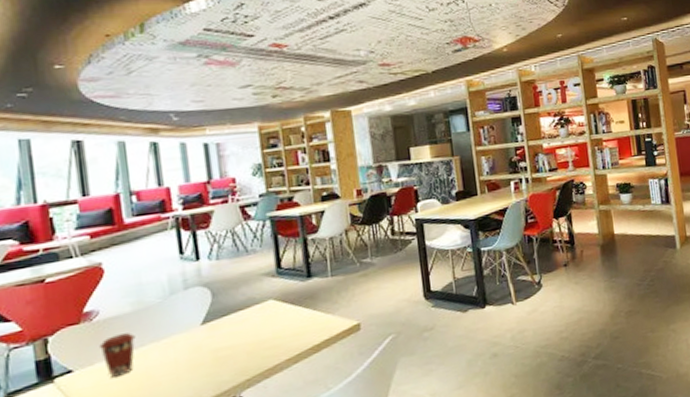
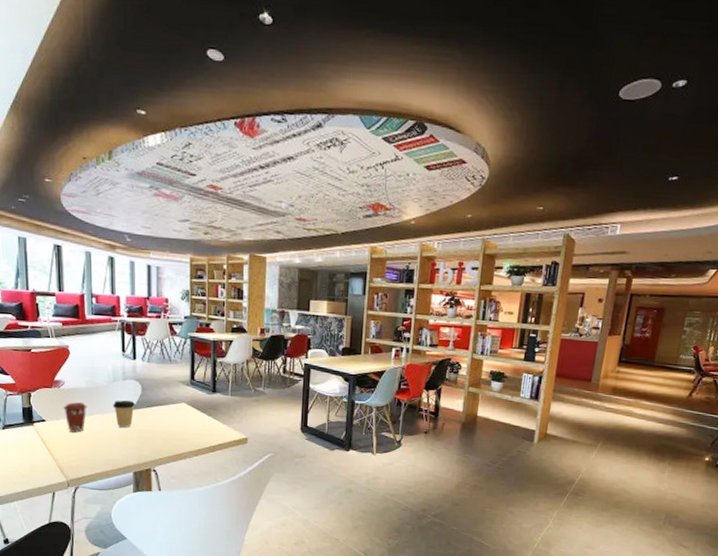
coffee cup: none [172,313,206,354] -> present [112,400,136,429]

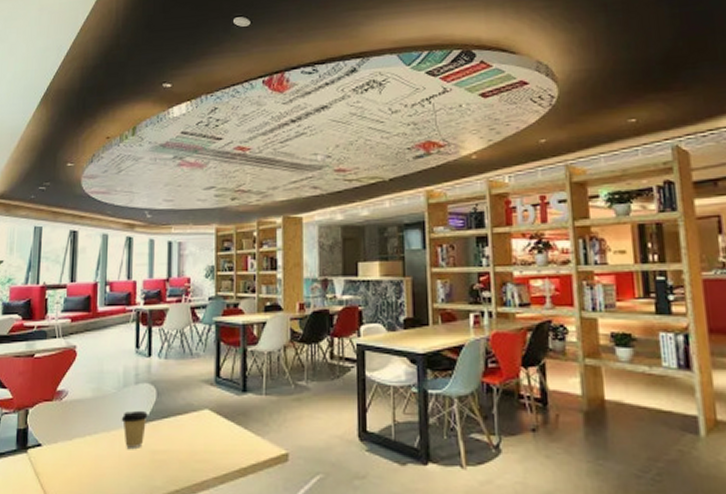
coffee cup: present [63,402,87,433] -> none [64,418,92,459]

